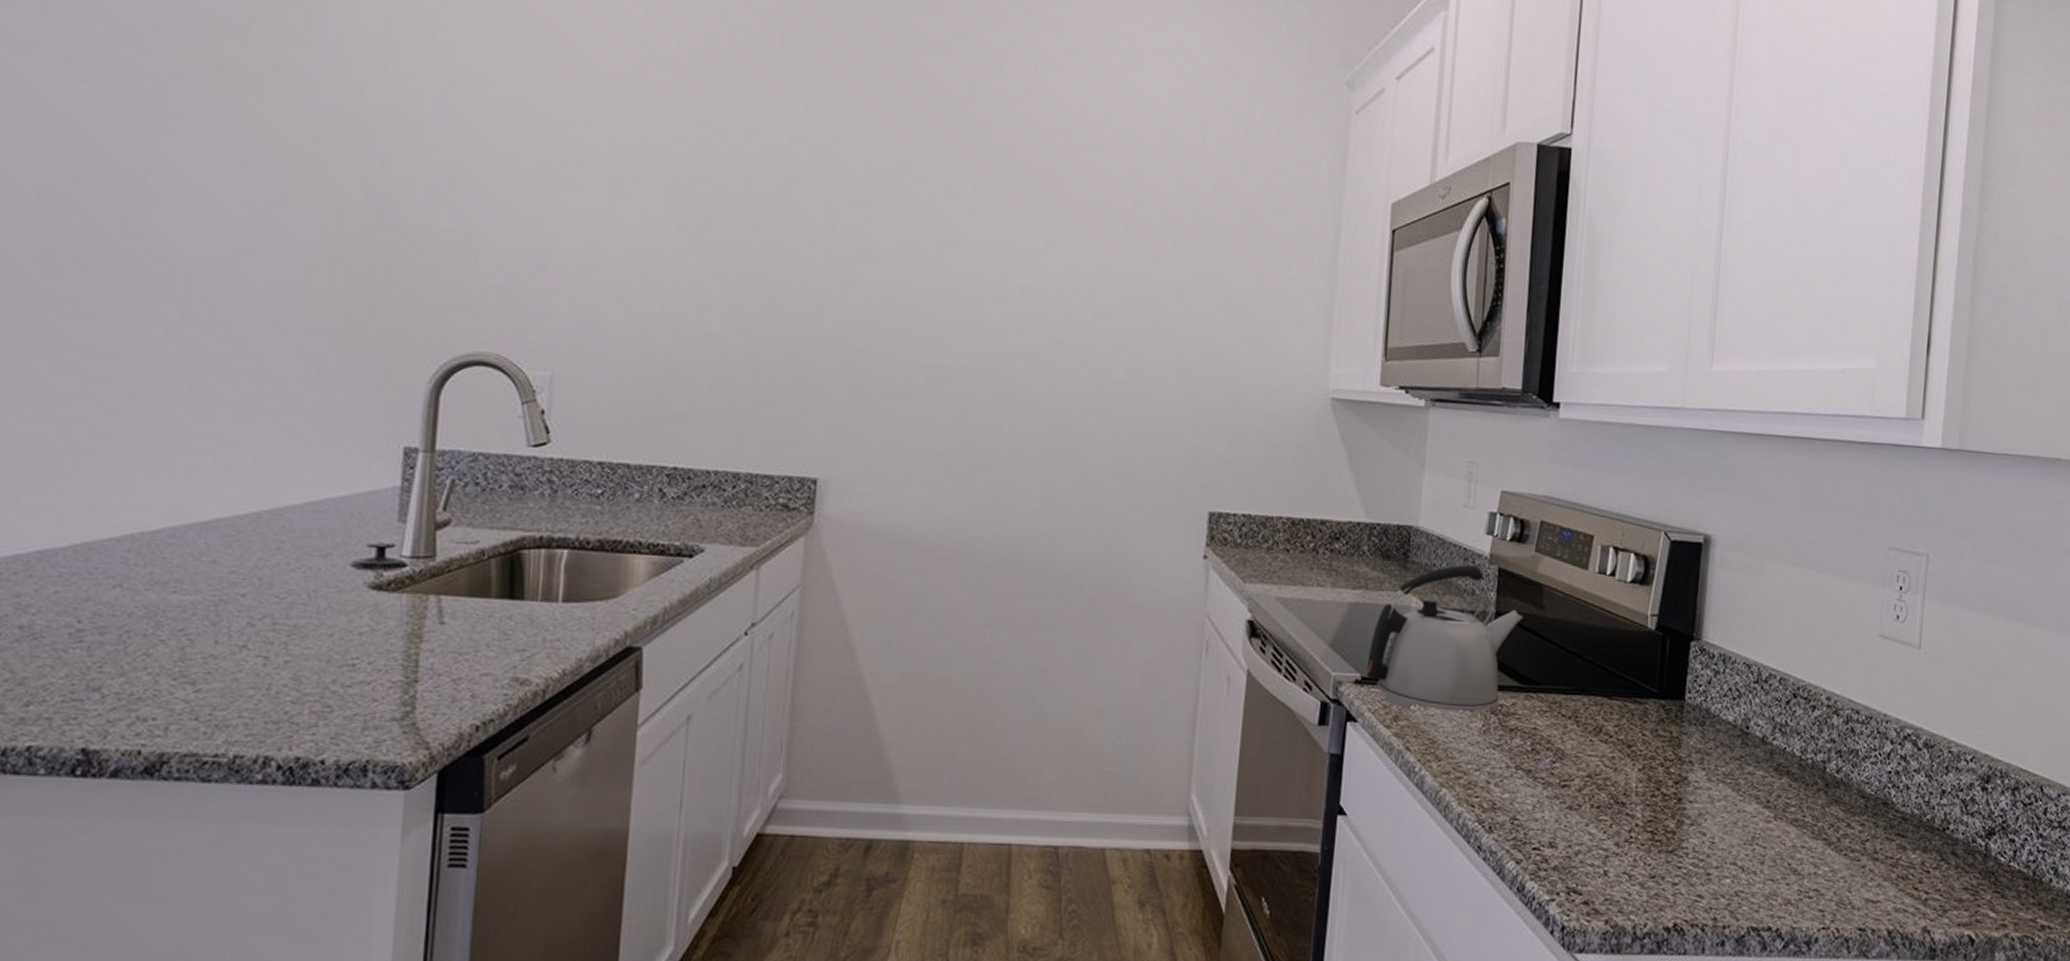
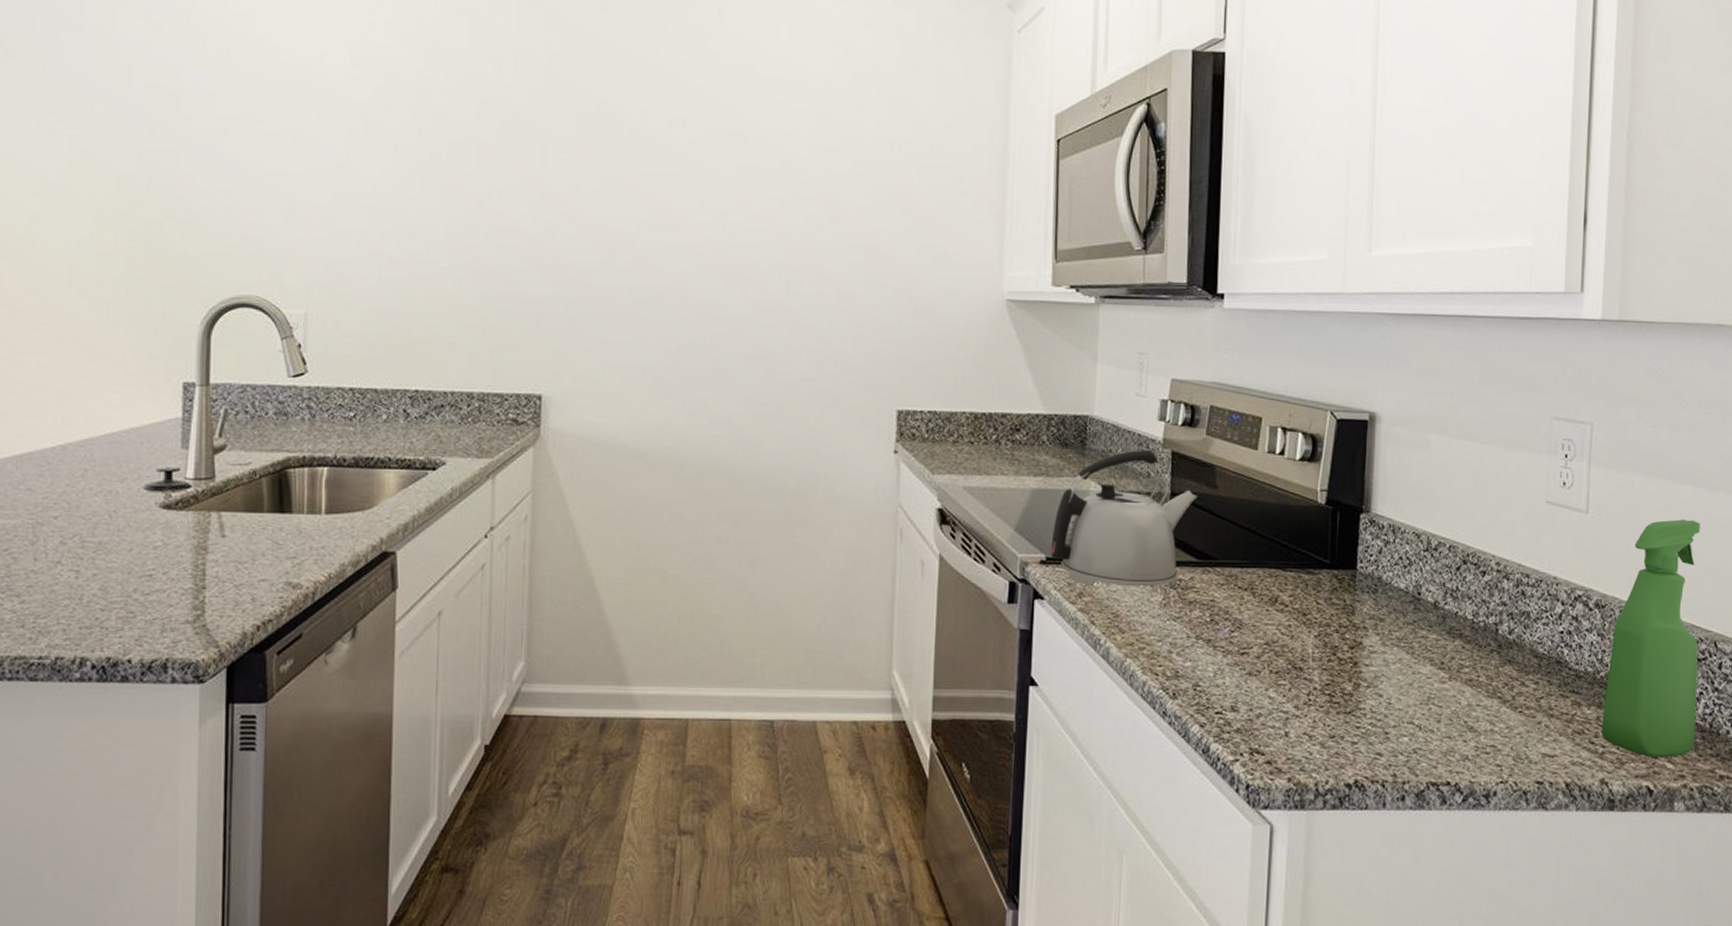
spray bottle: none [1925,658,2031,905] -> present [1602,519,1700,757]

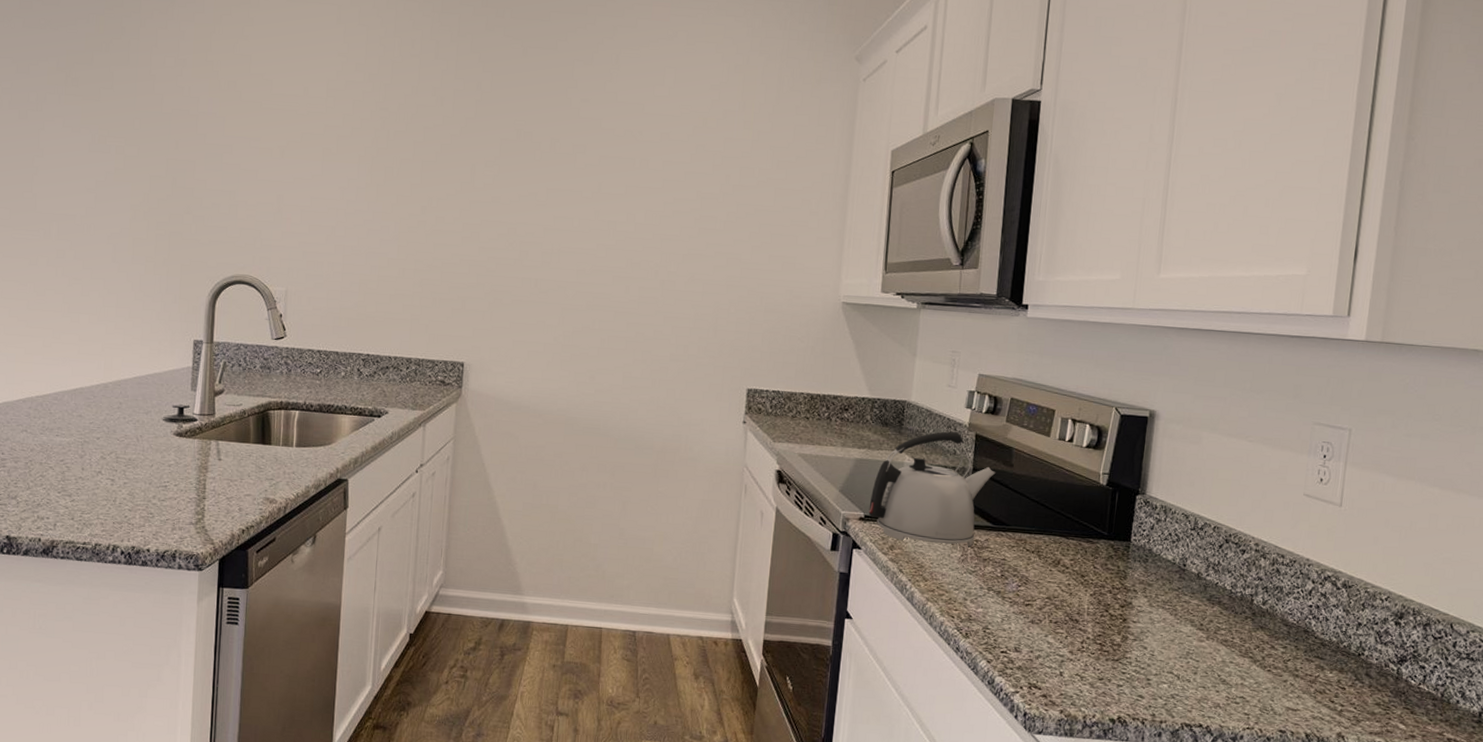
spray bottle: present [1602,519,1700,757] -> none [1341,516,1445,719]

